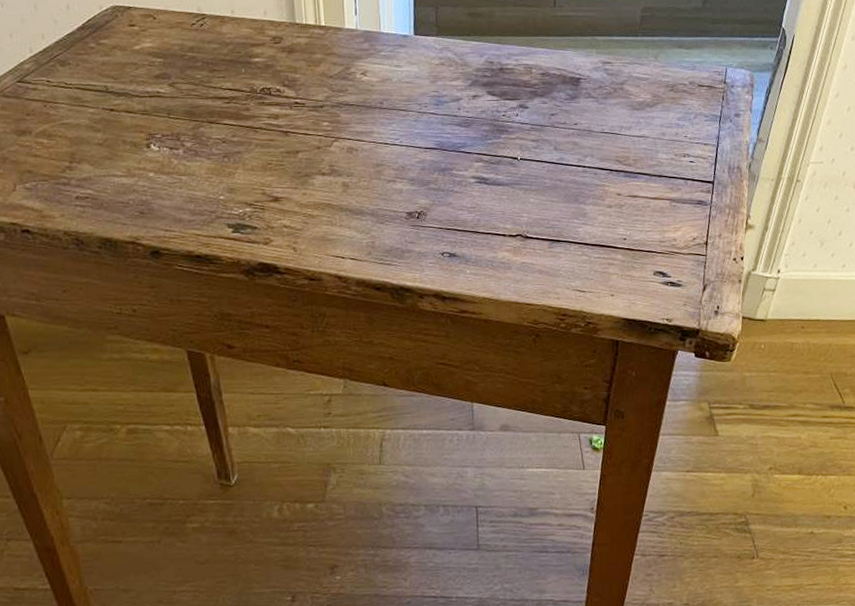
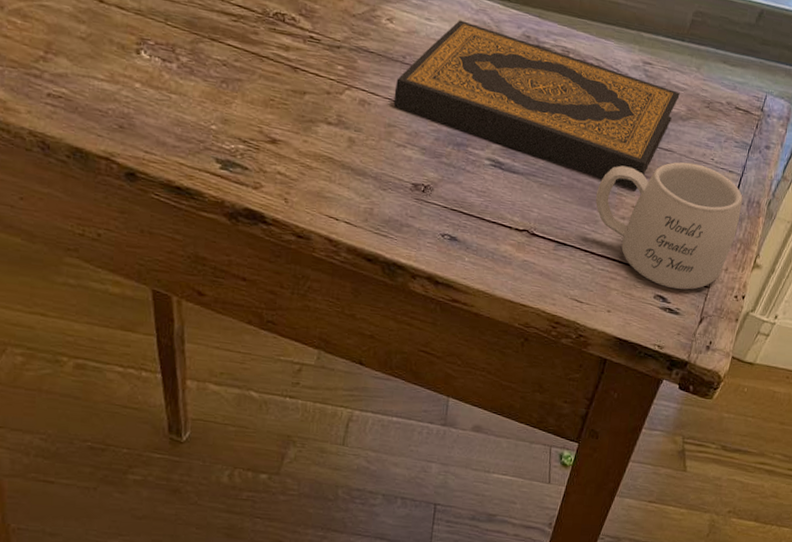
hardback book: none [377,61,643,179] -> present [393,20,680,190]
mug: none [579,143,724,263] -> present [595,162,743,290]

